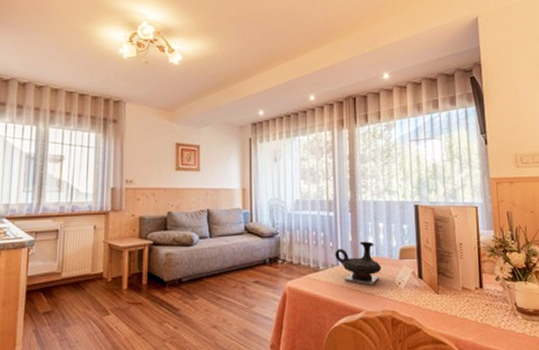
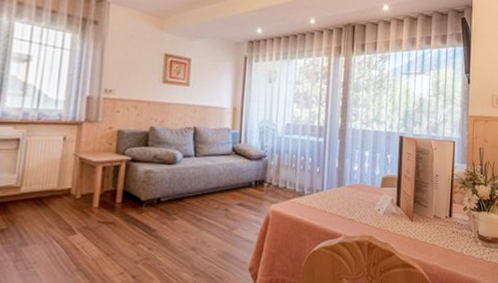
teapot: present [335,241,382,286] -> none [320,168,364,212]

